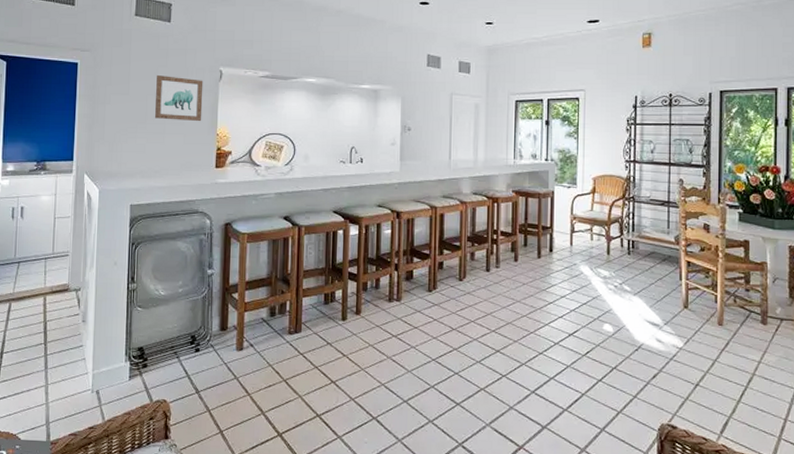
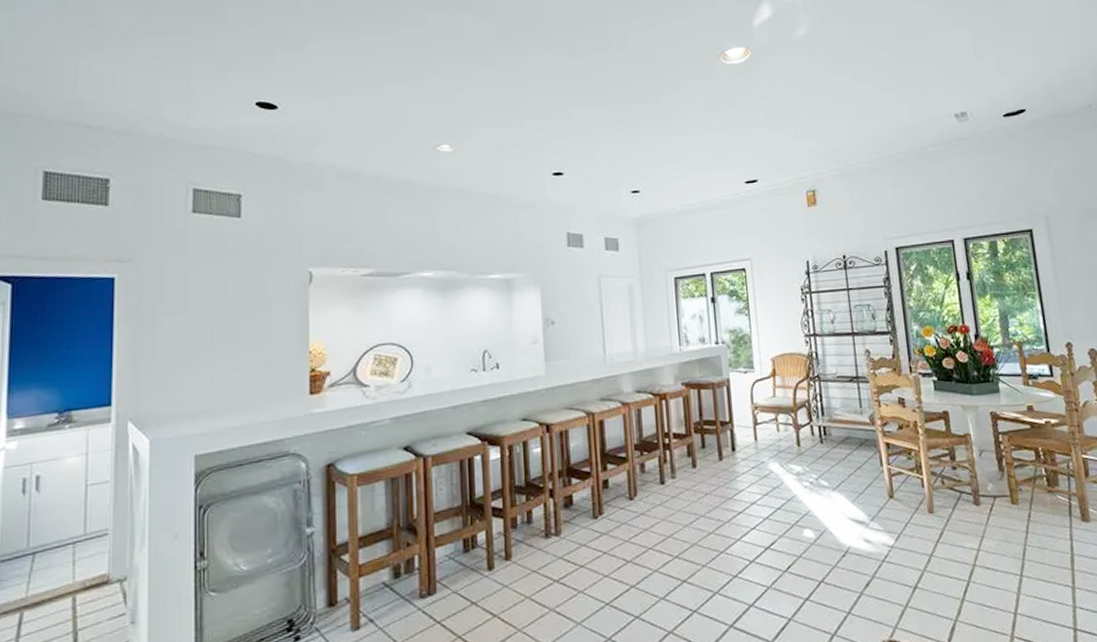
wall art: present [154,74,203,122] -> none [223,283,289,340]

